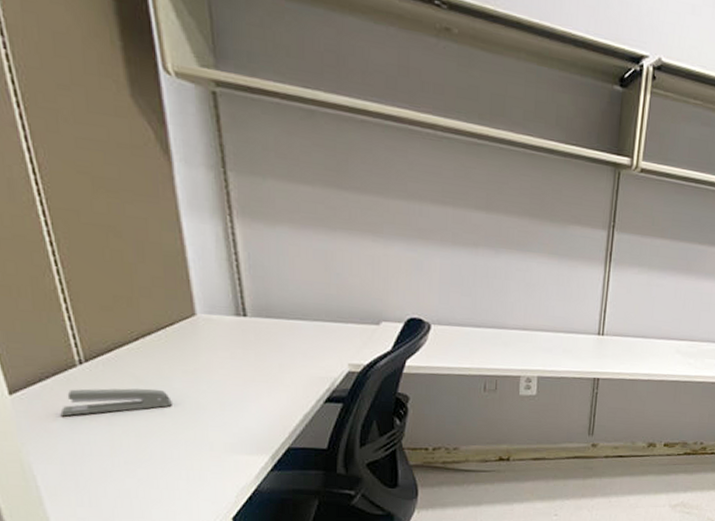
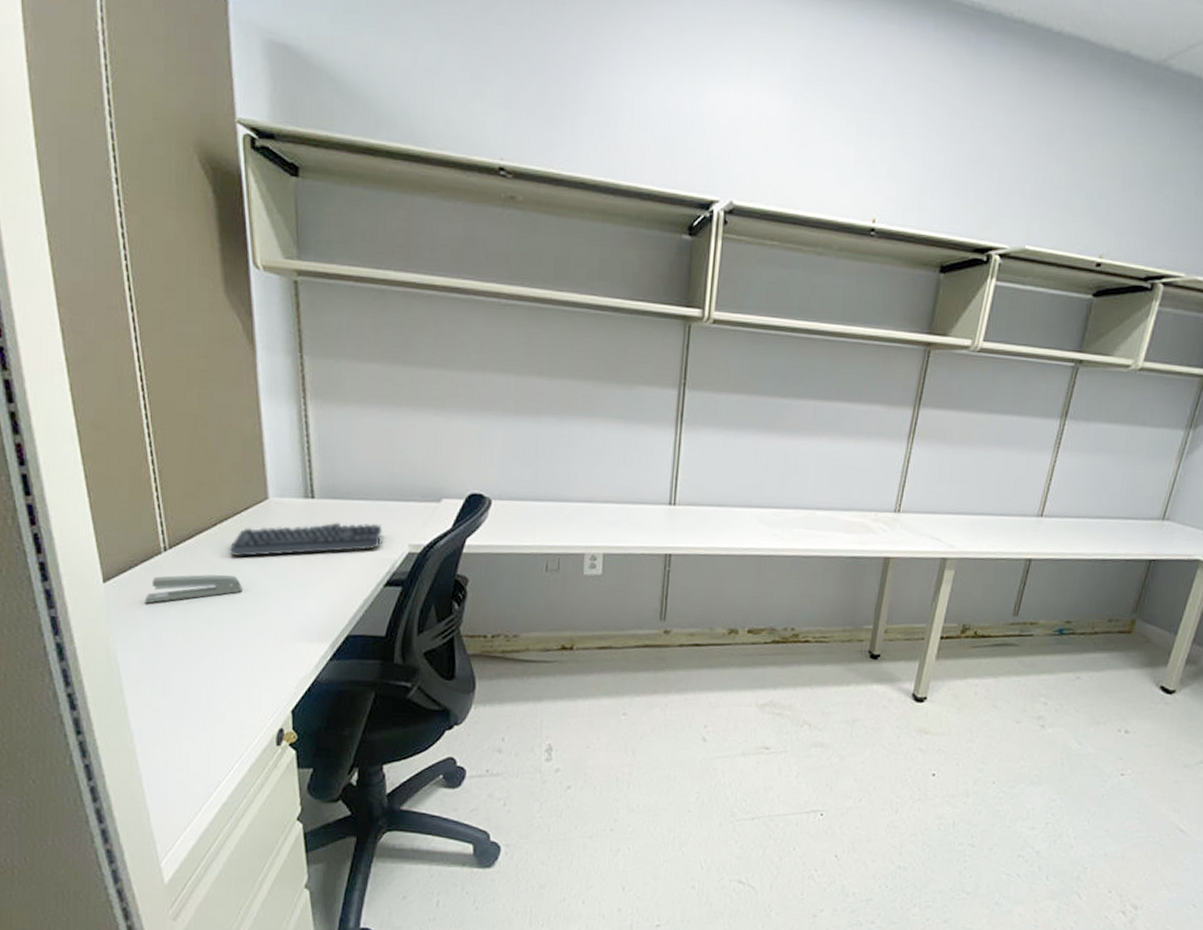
keyboard: none [153,340,321,372] -> present [227,522,383,557]

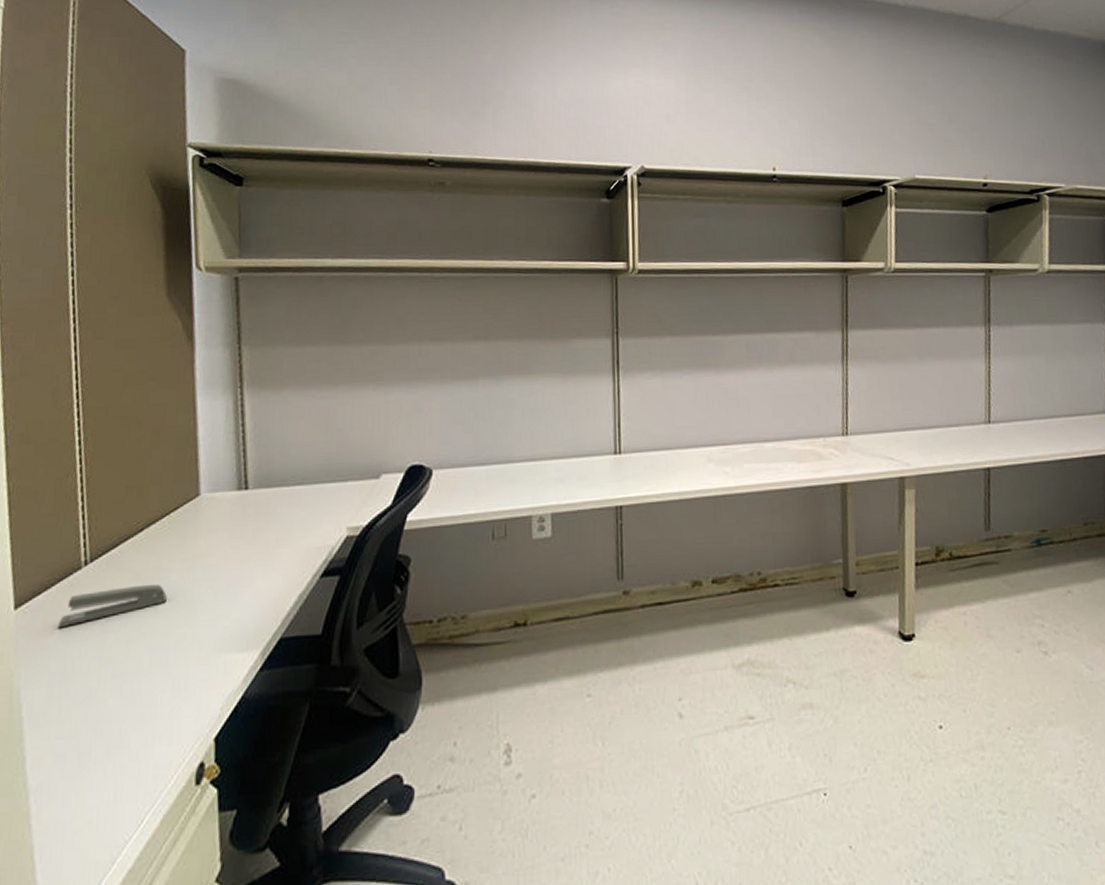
keyboard: present [227,522,383,557] -> none [153,508,319,562]

